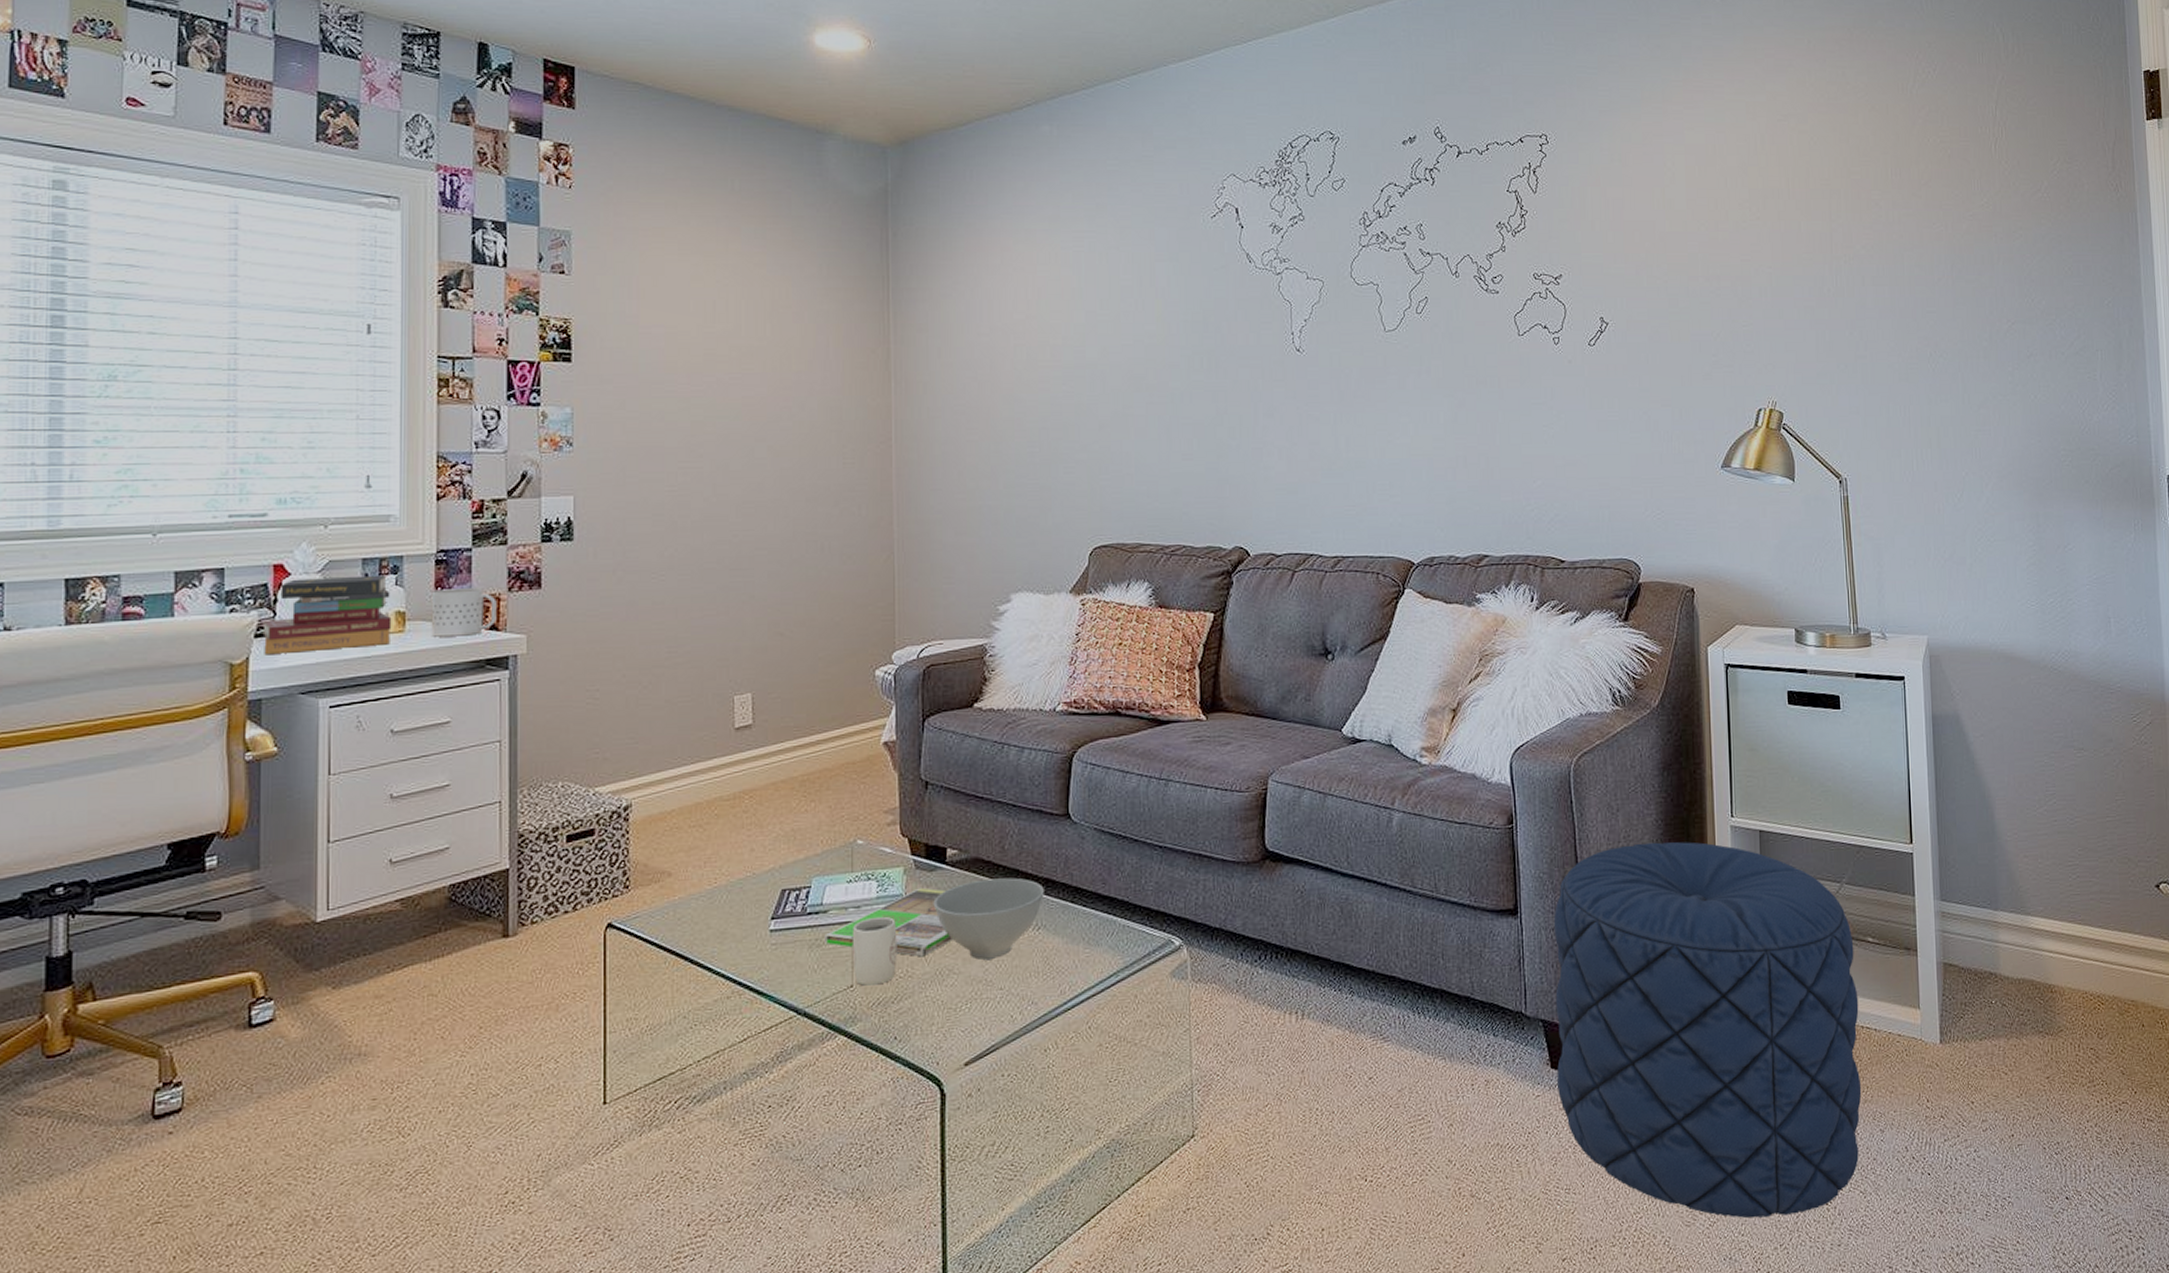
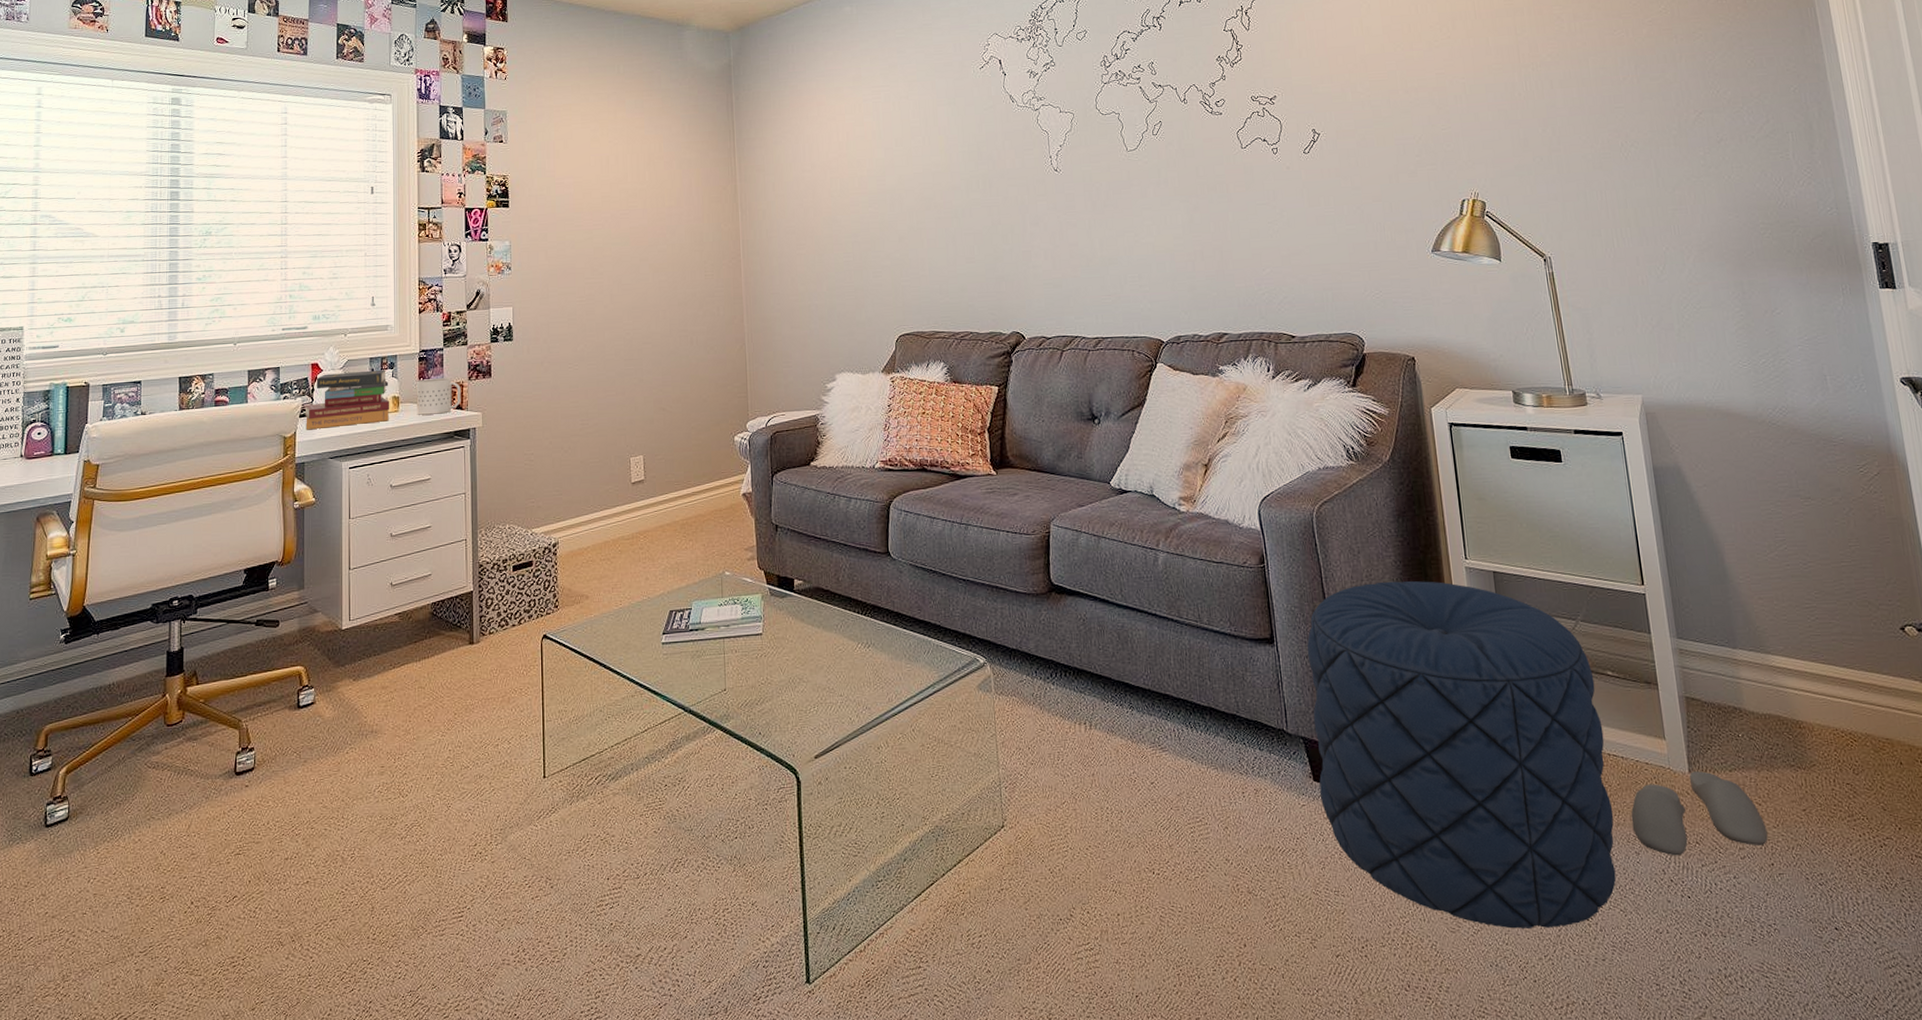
magazine: present [825,887,954,957] -> none [703,611,802,668]
mug: present [852,916,898,986] -> none [724,633,759,690]
bowl: present [933,877,1044,960] -> none [785,604,872,671]
slippers: none [1879,1041,2011,1132] -> present [1631,771,1768,856]

